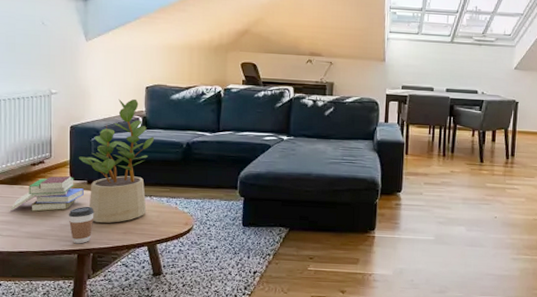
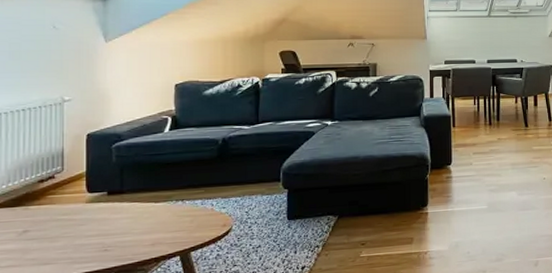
book: present [10,176,84,212] -> none [11,189,103,238]
coffee cup: present [68,206,94,244] -> none [84,220,116,265]
potted plant: present [78,98,154,223] -> none [96,98,185,237]

